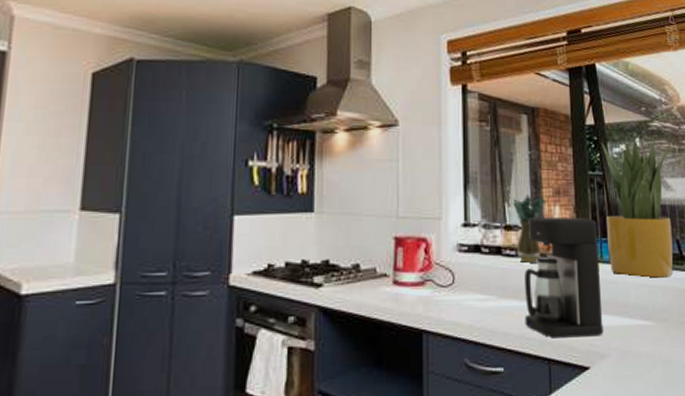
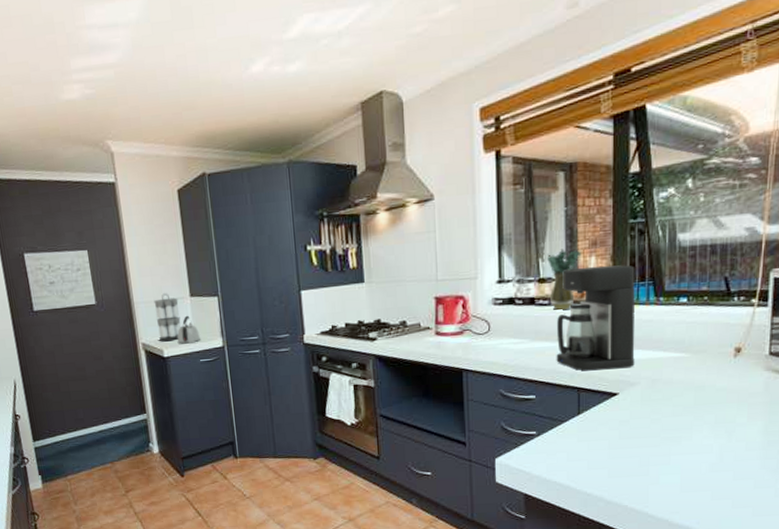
spice rack: none [18,202,62,272] -> present [154,293,181,342]
kettle: none [46,236,83,278] -> present [177,315,200,345]
planter: present [602,135,674,278] -> none [646,173,735,315]

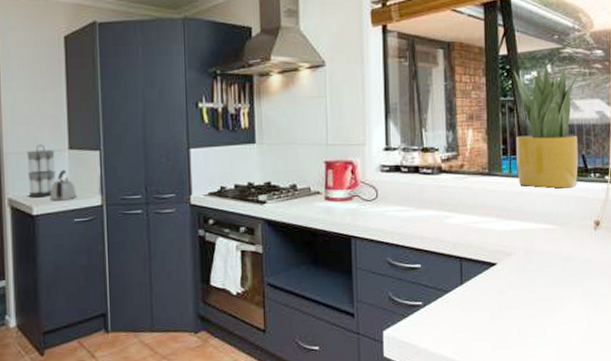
vase: present [547,249,582,311] -> none [430,121,460,180]
coffee maker: present [556,265,635,371] -> none [439,138,510,240]
planter: none [646,173,735,315] -> present [514,61,585,189]

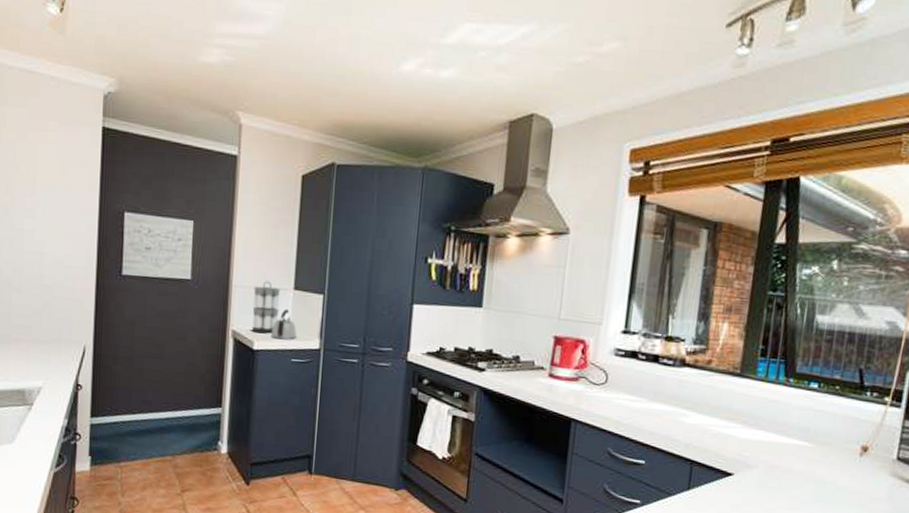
planter: present [514,61,585,189] -> none [774,258,882,405]

